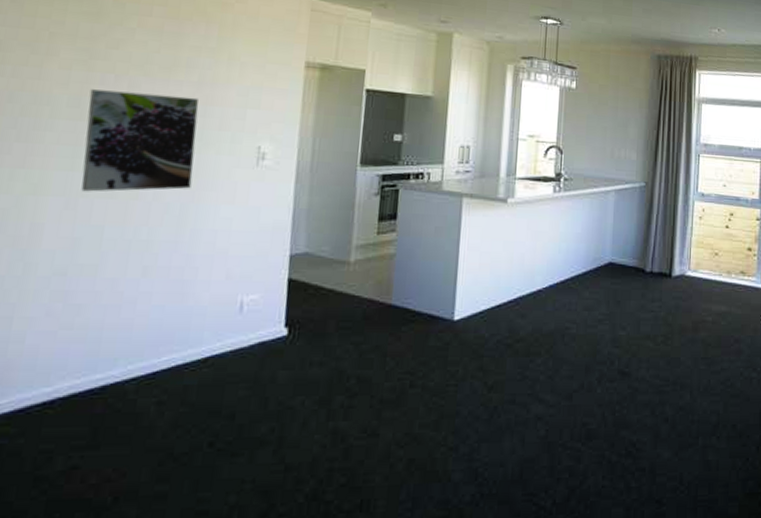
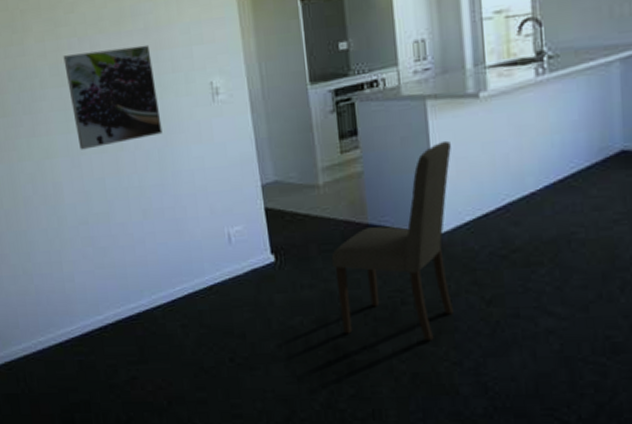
dining chair: none [346,235,478,424] -> present [331,140,453,340]

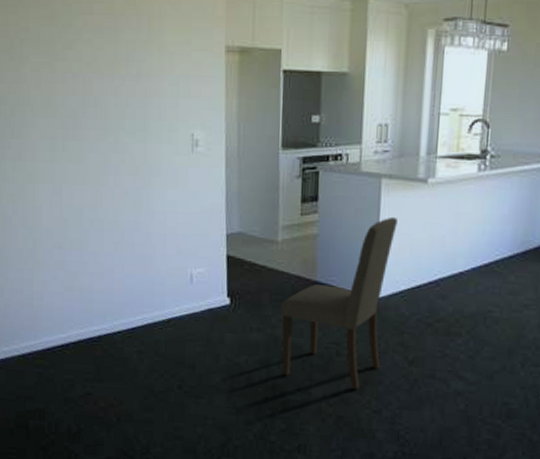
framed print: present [63,44,163,150] -> none [56,89,142,180]

